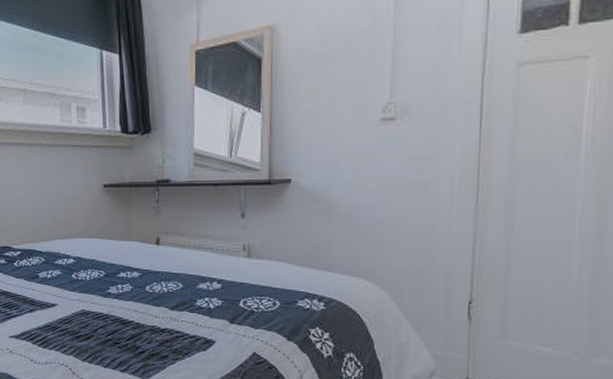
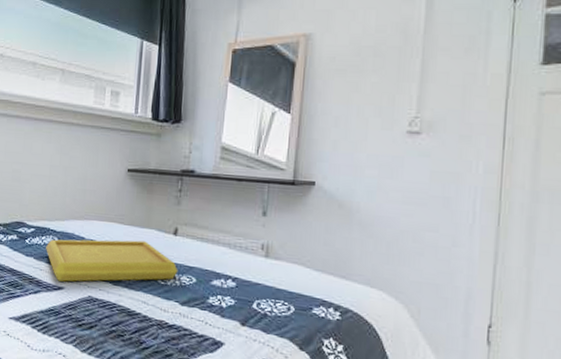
serving tray: none [34,253,164,299] -> present [46,239,178,282]

